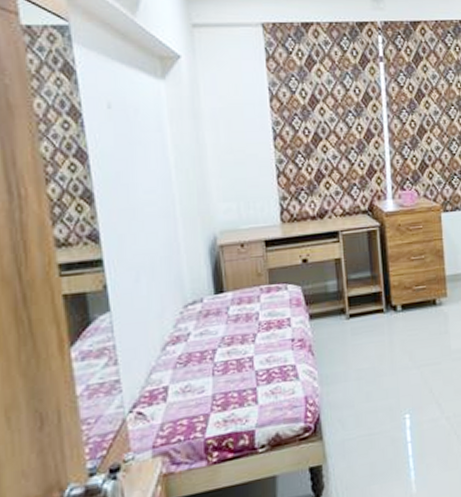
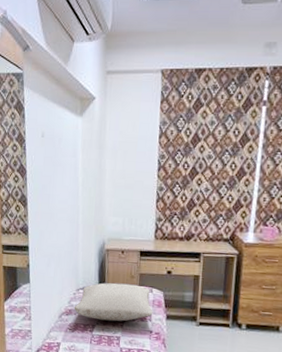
pillow: none [182,284,292,342] -> present [74,283,153,322]

